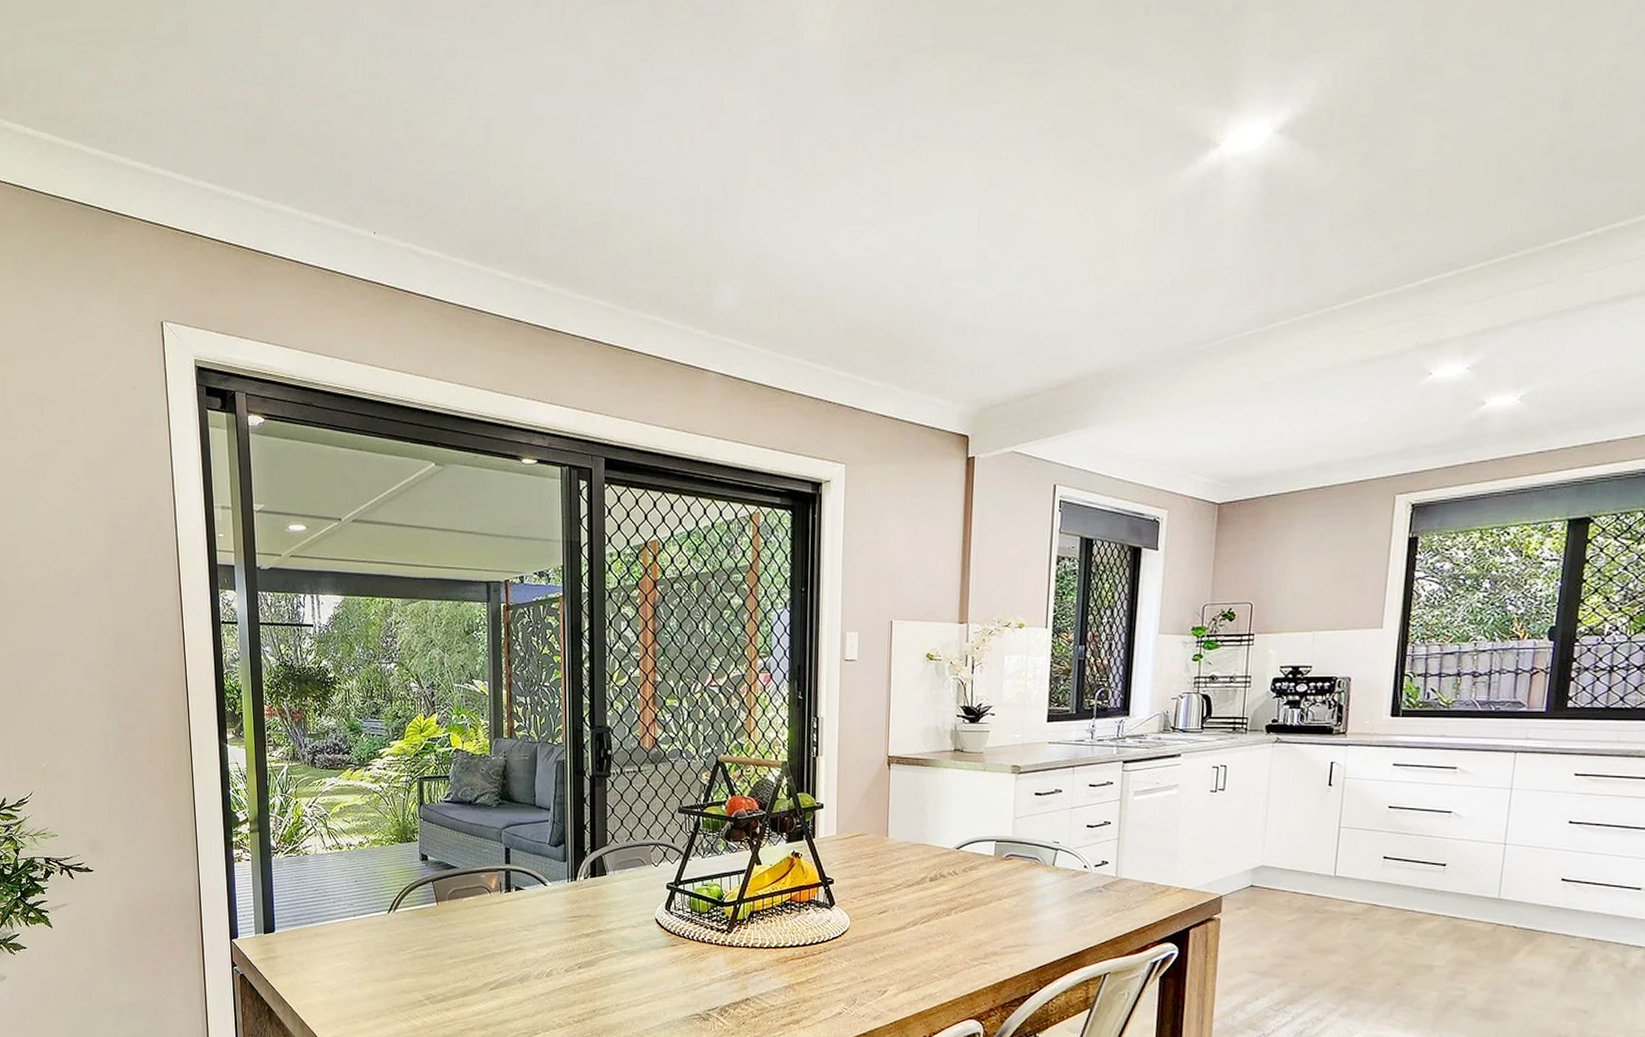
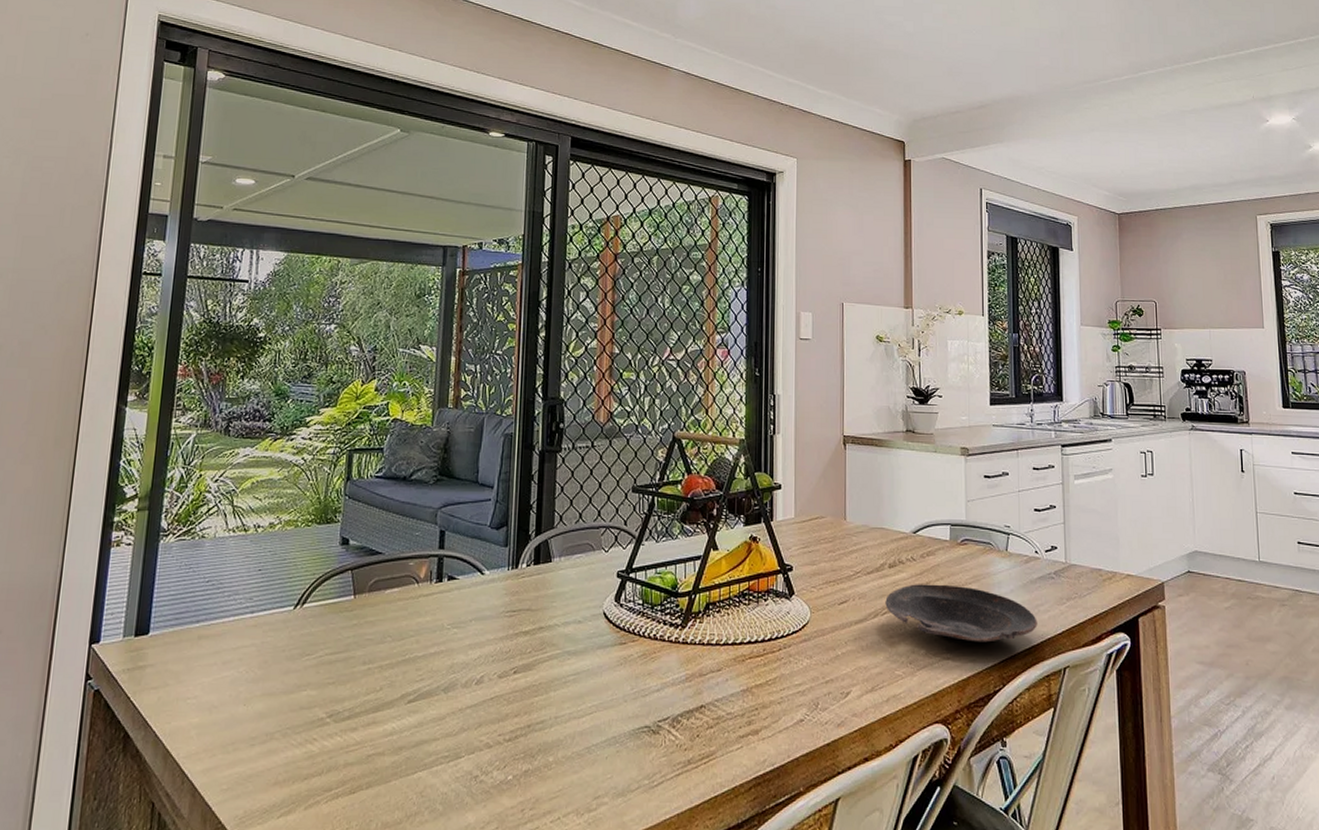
bowl: none [925,896,1081,950] -> present [885,584,1037,642]

